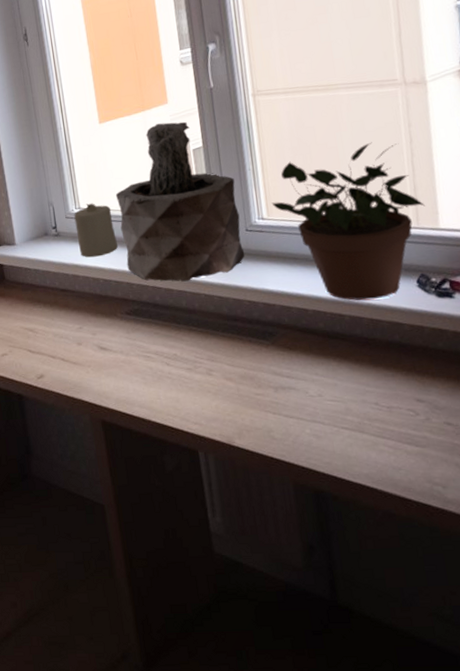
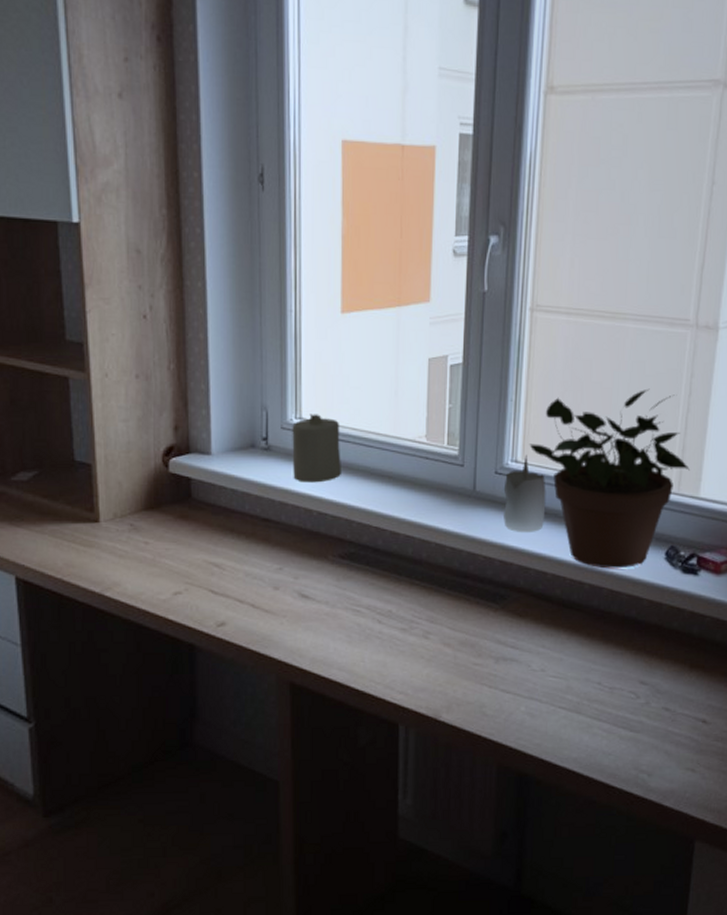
succulent plant: present [115,121,245,282] -> none [348,325,492,526]
candle: none [255,212,297,278] -> present [503,454,546,533]

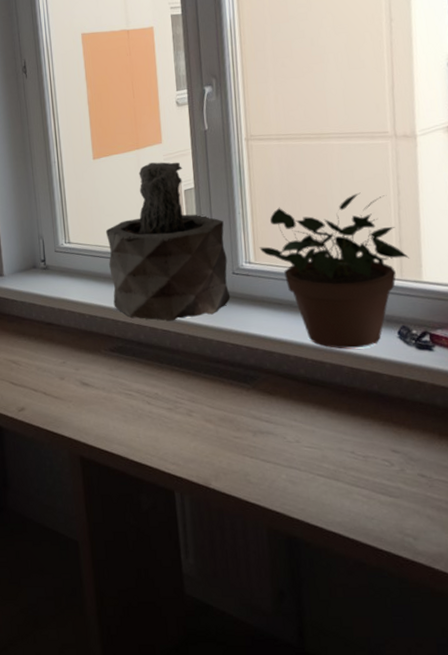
candle: present [292,414,341,483] -> none [63,238,105,293]
succulent plant: none [348,325,492,526] -> present [105,162,231,321]
candle: present [503,454,546,533] -> none [241,256,282,323]

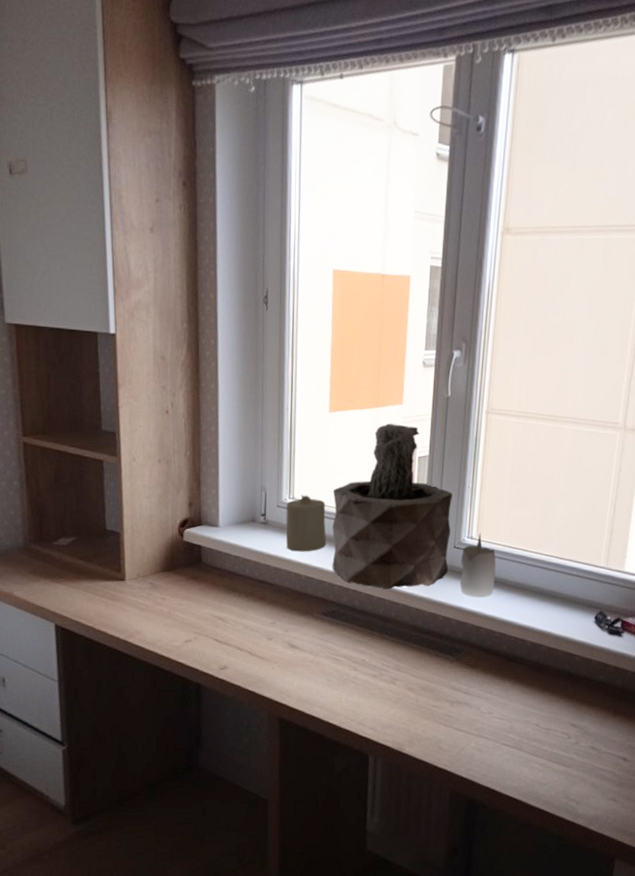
candle: none [63,238,105,293] -> present [285,495,326,552]
candle: none [241,256,282,323] -> present [460,532,496,598]
potted plant: present [259,192,409,349] -> none [482,480,617,630]

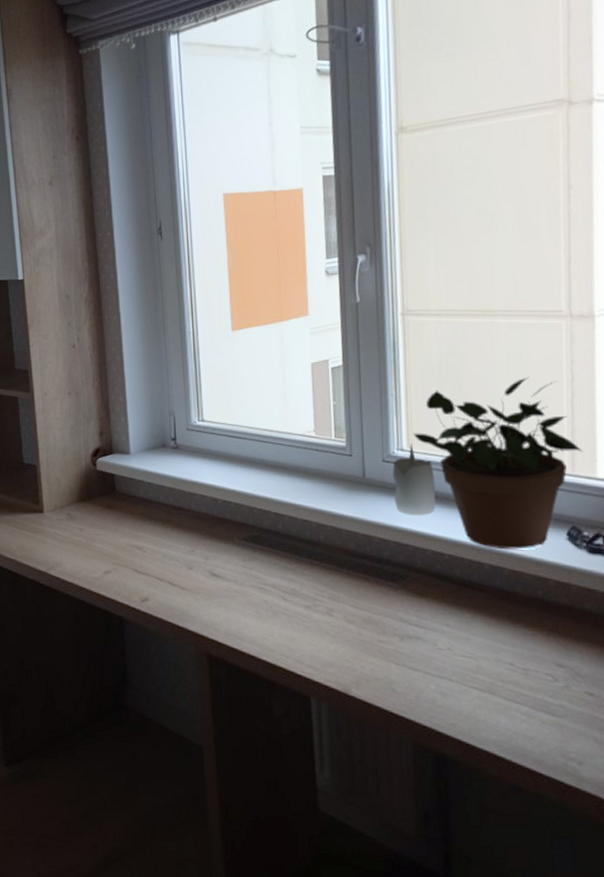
candle: present [285,495,326,552] -> none [196,416,241,475]
succulent plant: present [332,423,452,590] -> none [243,336,380,511]
potted plant: none [482,480,617,630] -> present [413,377,582,550]

